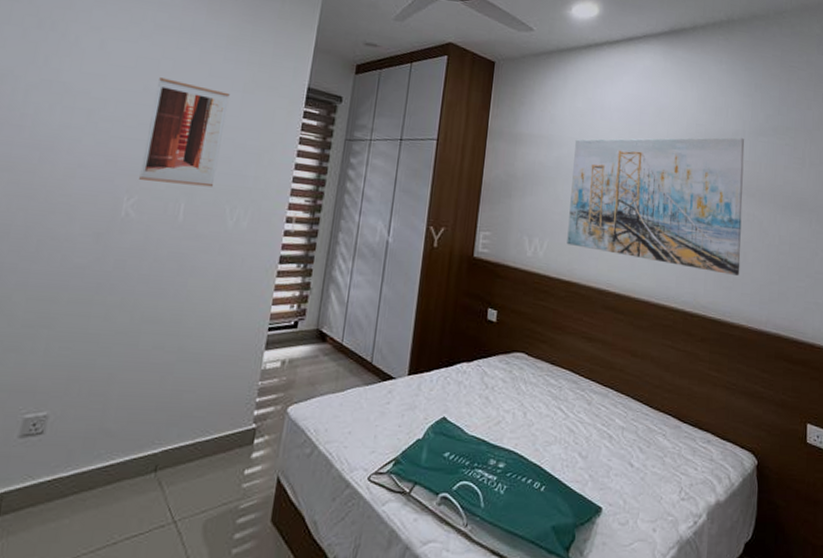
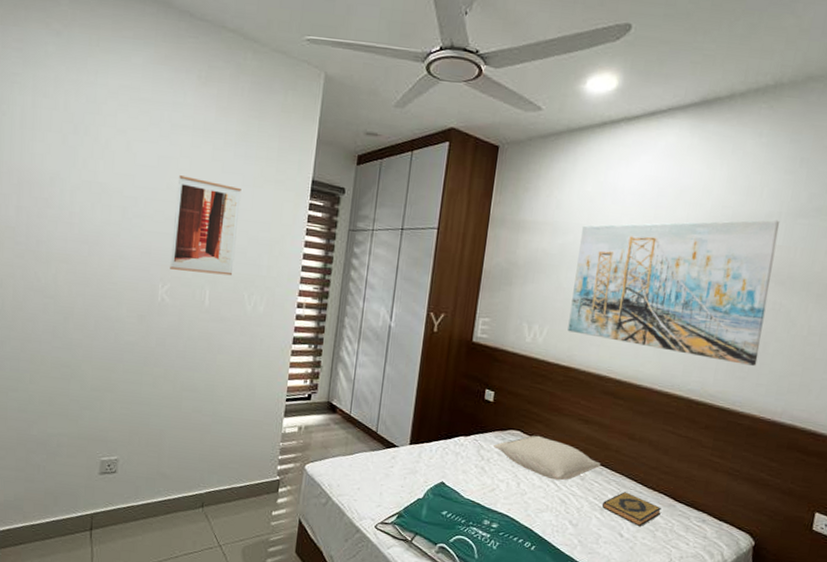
pillow: none [498,357,607,407] -> present [493,435,601,481]
hardback book: none [610,415,668,454] -> present [601,492,661,527]

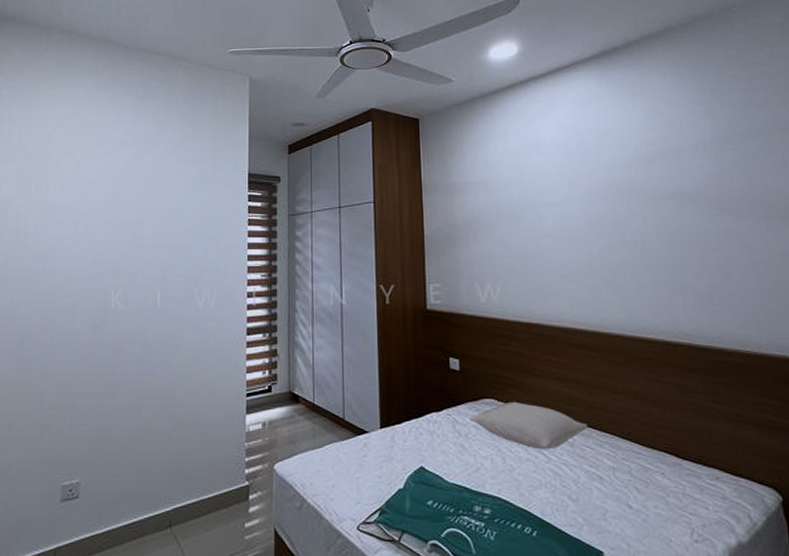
wall art: present [170,175,242,276] -> none [121,186,183,275]
wall art: present [567,219,780,366] -> none [514,149,725,297]
hardback book: present [601,492,661,527] -> none [599,454,667,494]

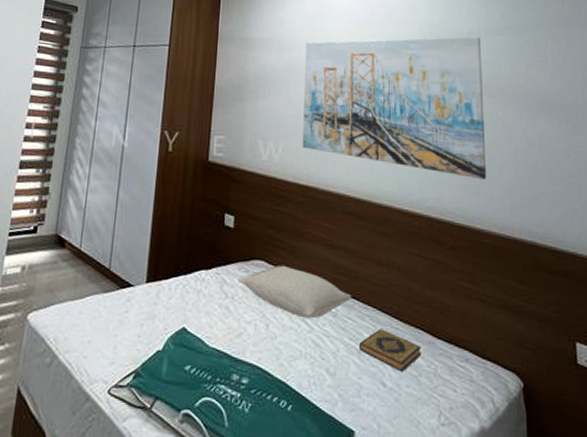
wall art: none [514,149,725,297] -> present [302,36,487,179]
hardback book: none [599,454,667,494] -> present [358,329,421,372]

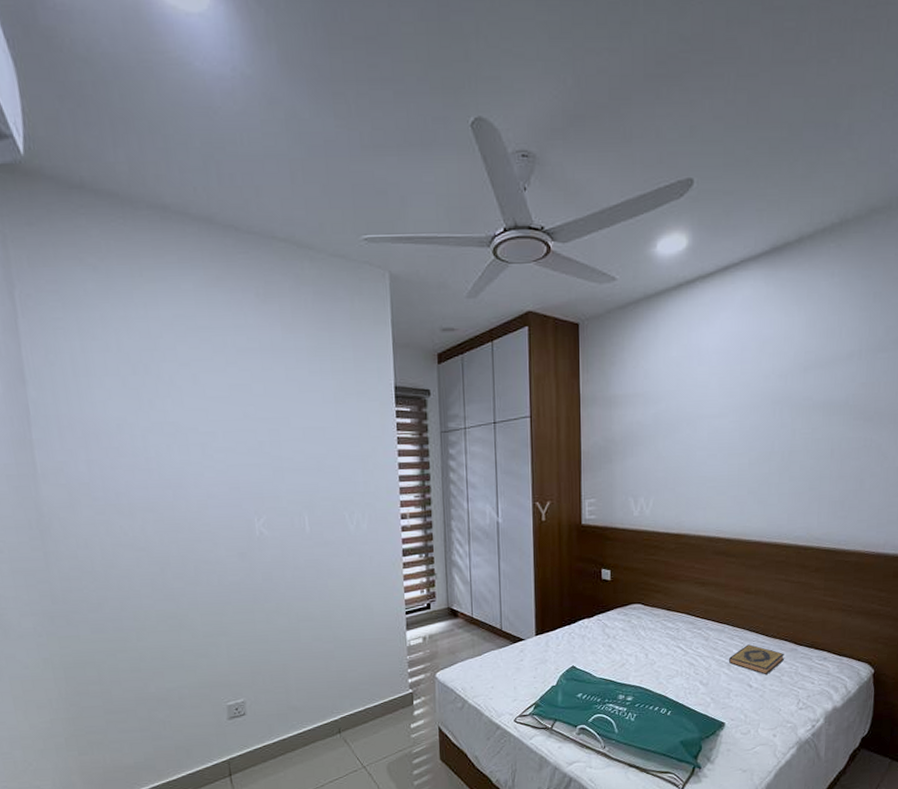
pillow: present [237,265,352,319] -> none [617,605,723,645]
wall art: present [302,36,487,179] -> none [673,357,862,504]

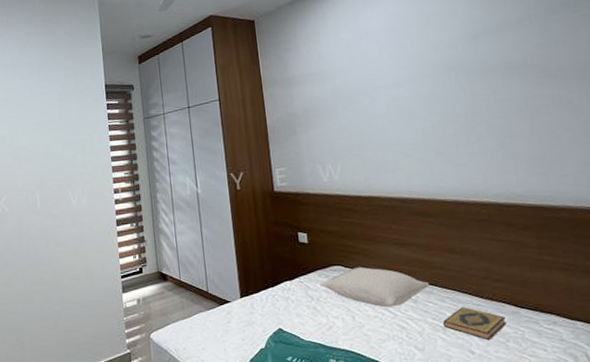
pillow: none [617,605,723,645] -> present [320,266,430,308]

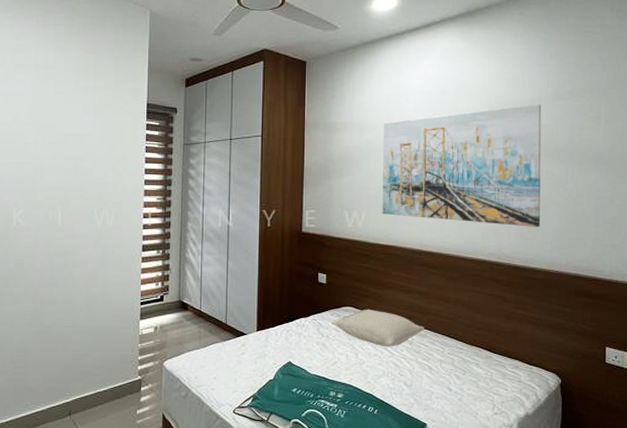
wall art: none [347,21,556,164] -> present [382,103,542,227]
hardback book: present [442,307,506,341] -> none [430,350,480,380]

